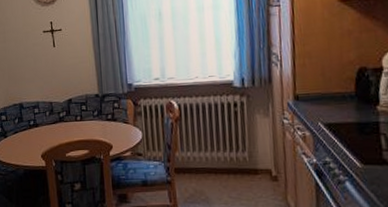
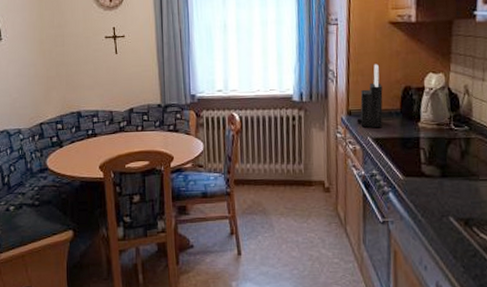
knife block: none [305,44,335,113] -> present [356,64,383,128]

